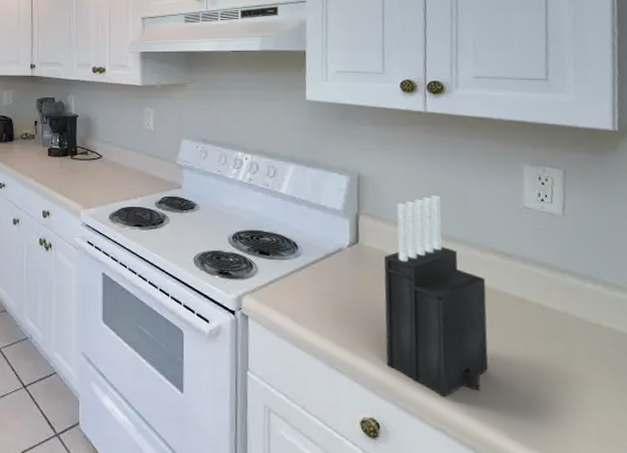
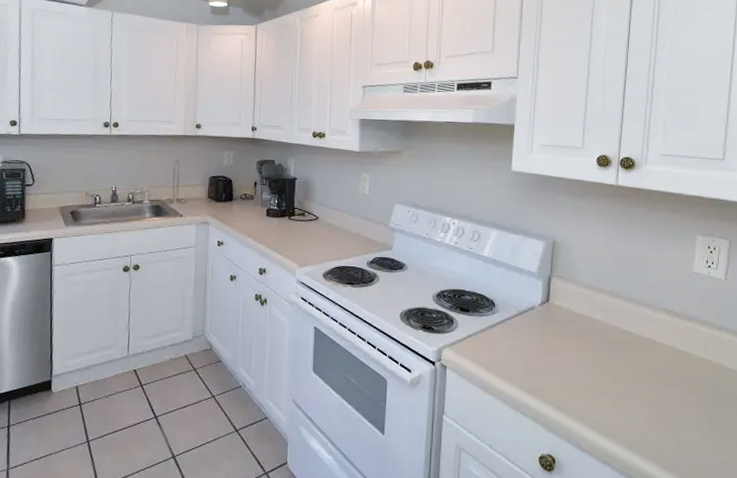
knife block: present [384,195,488,398] -> none [565,261,655,436]

